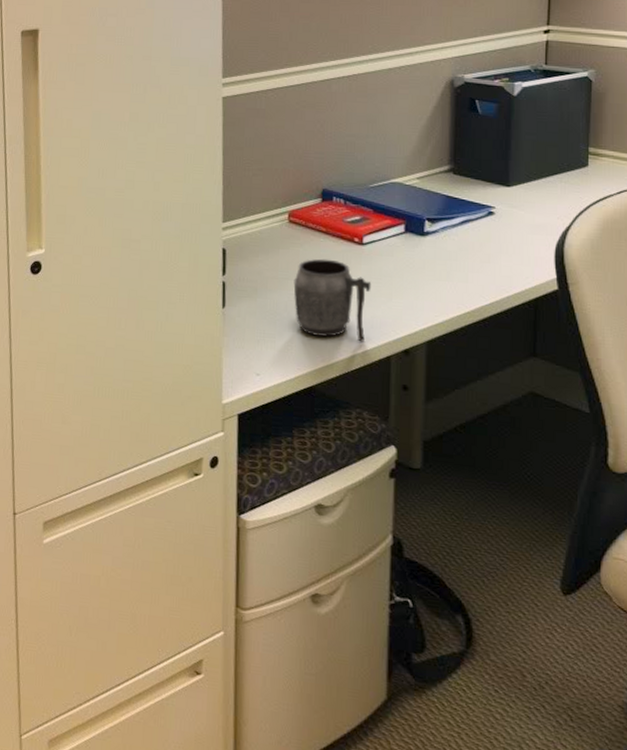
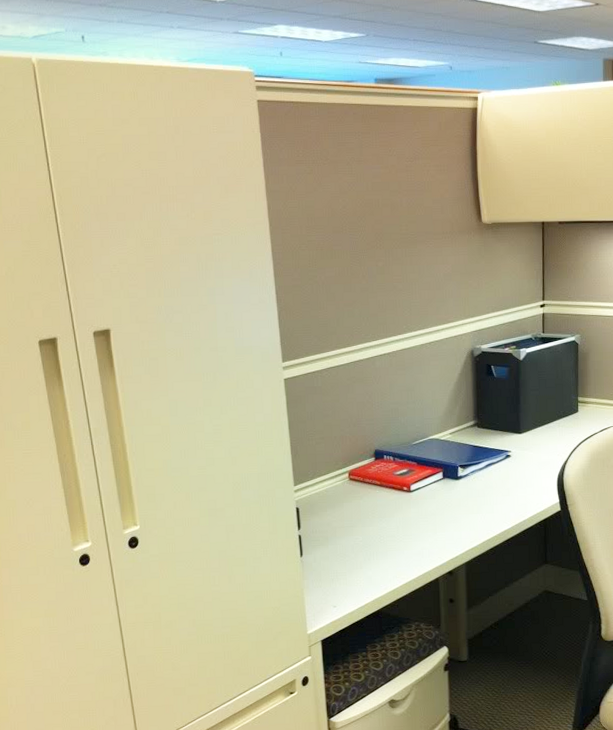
mug: present [293,258,372,342] -> none [357,506,420,570]

